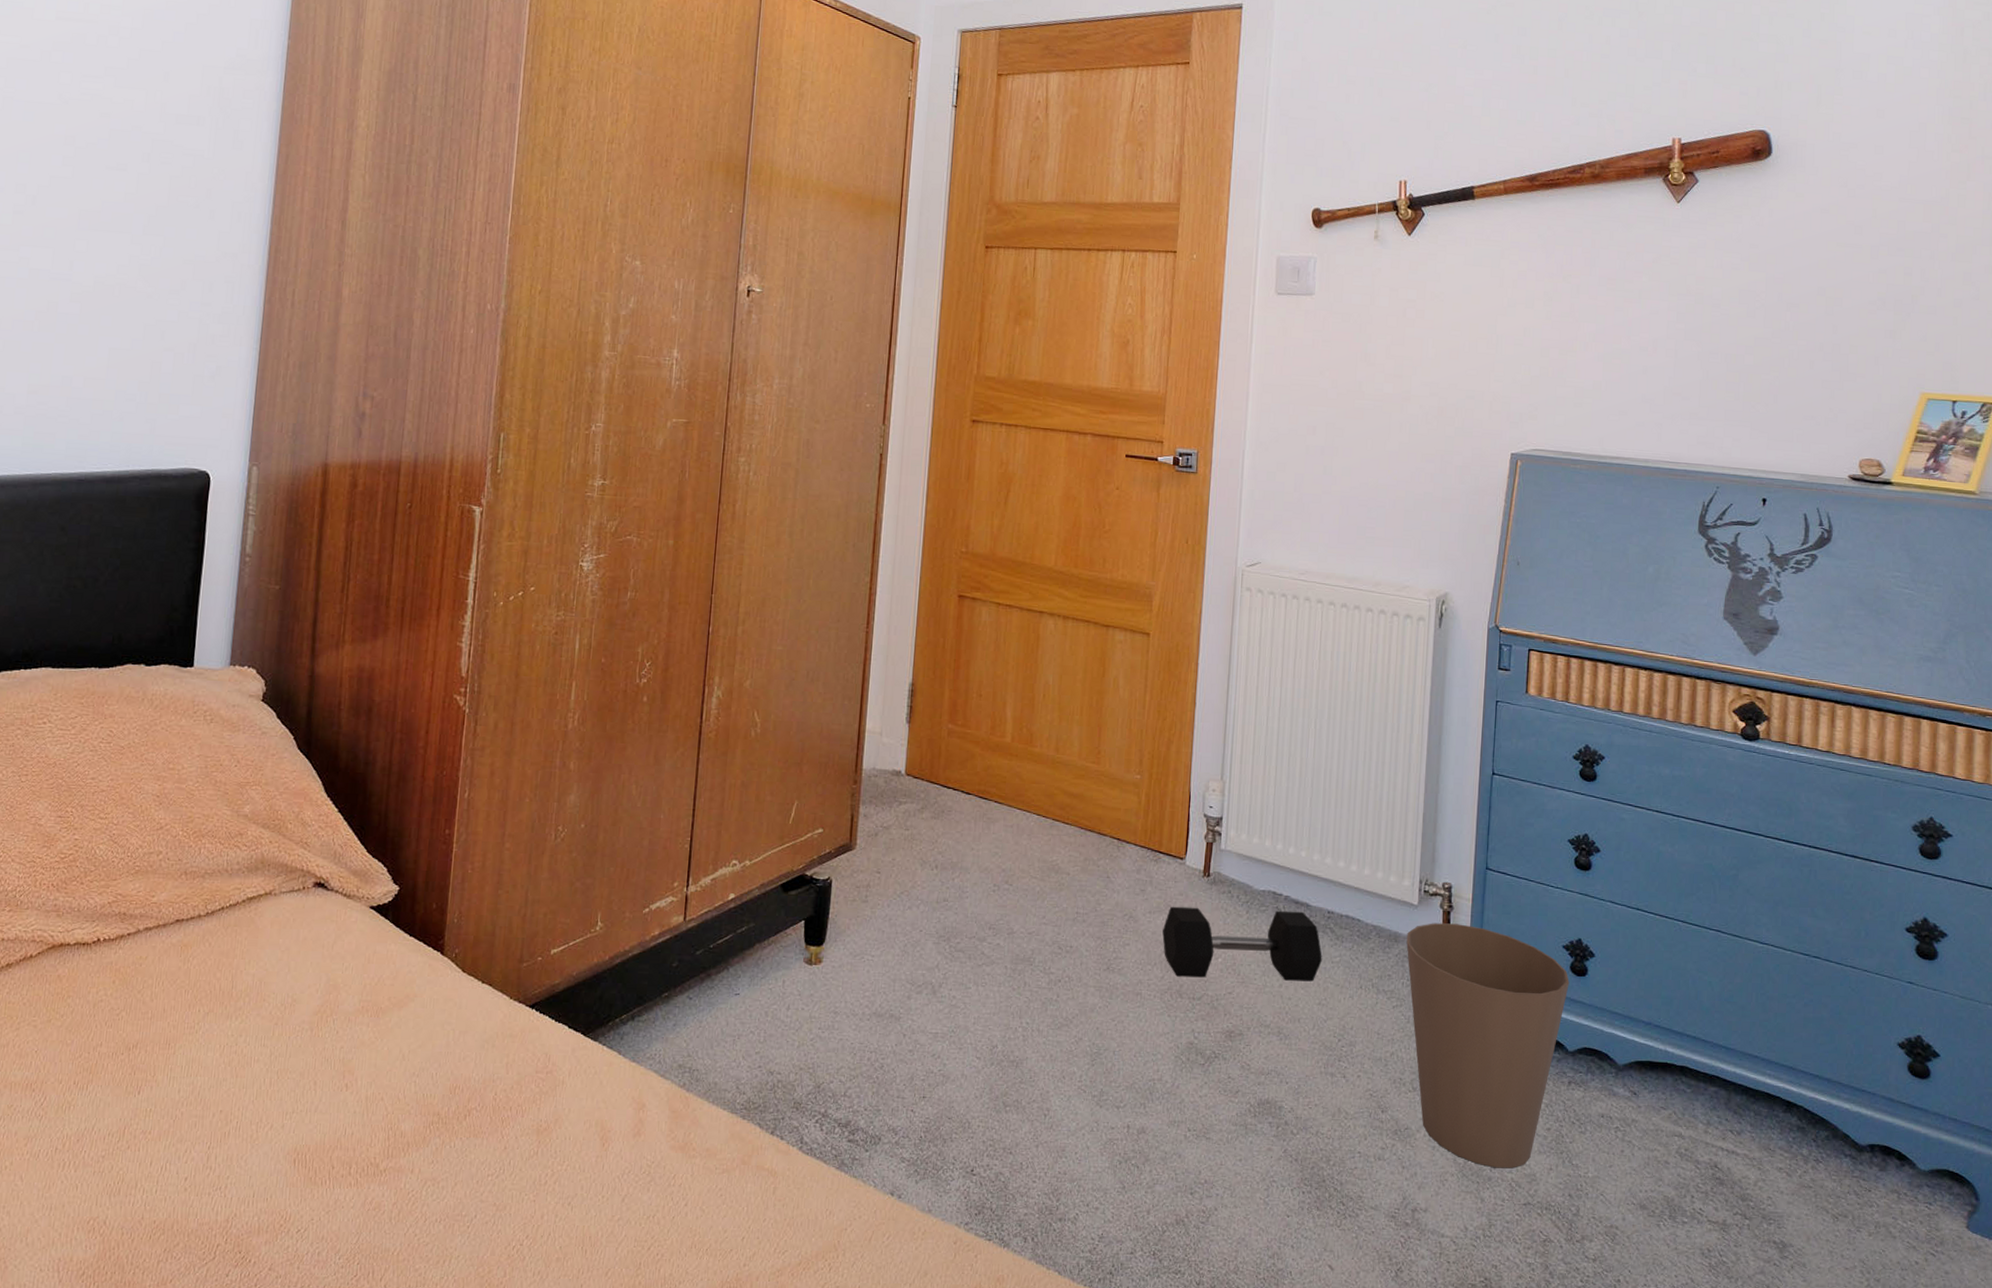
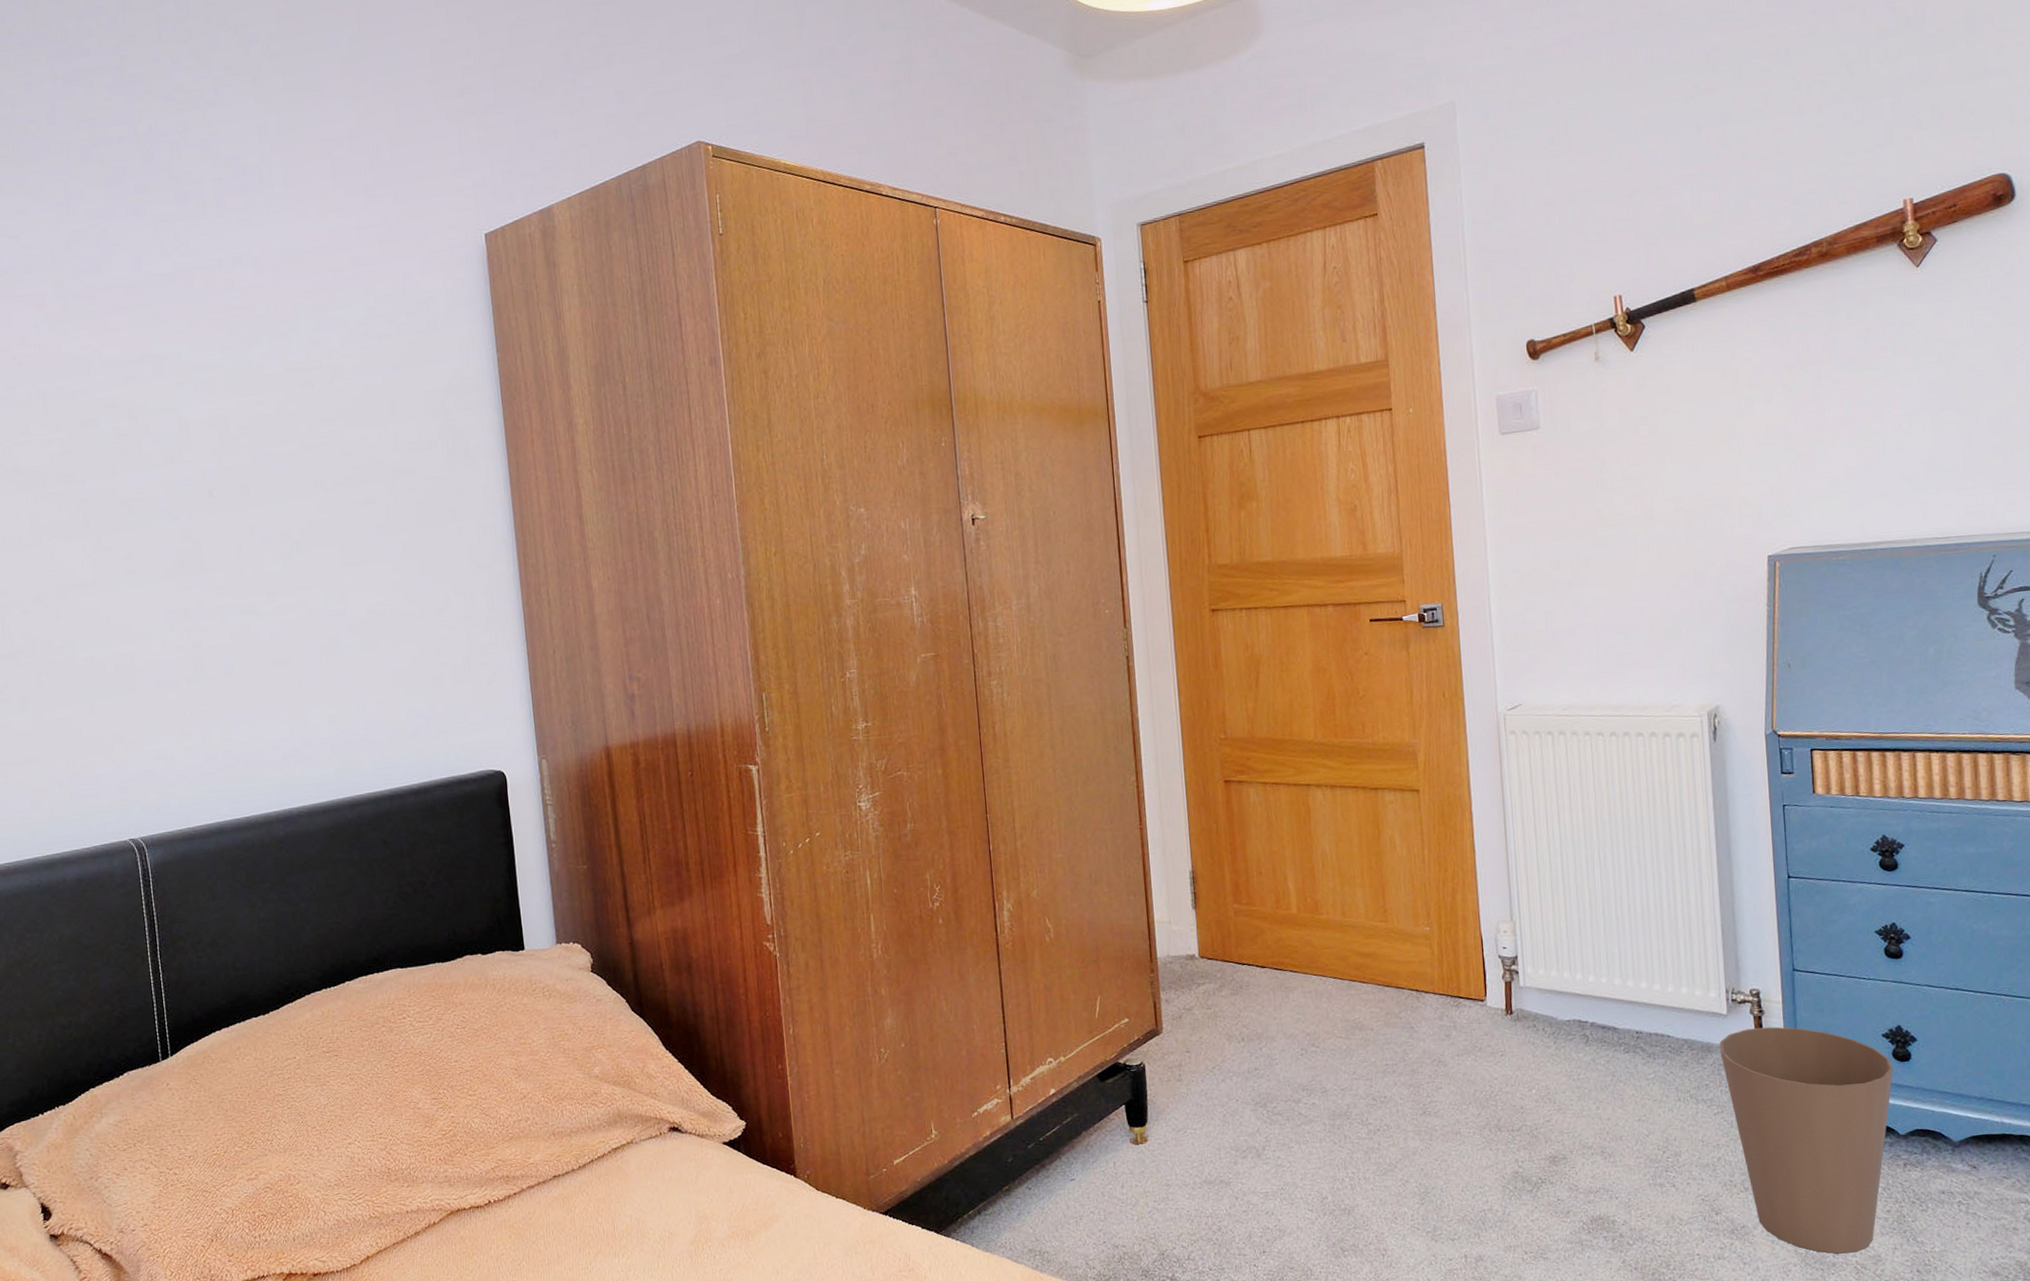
dumbbell: present [1162,906,1322,982] -> none [1473,1035,1637,1112]

